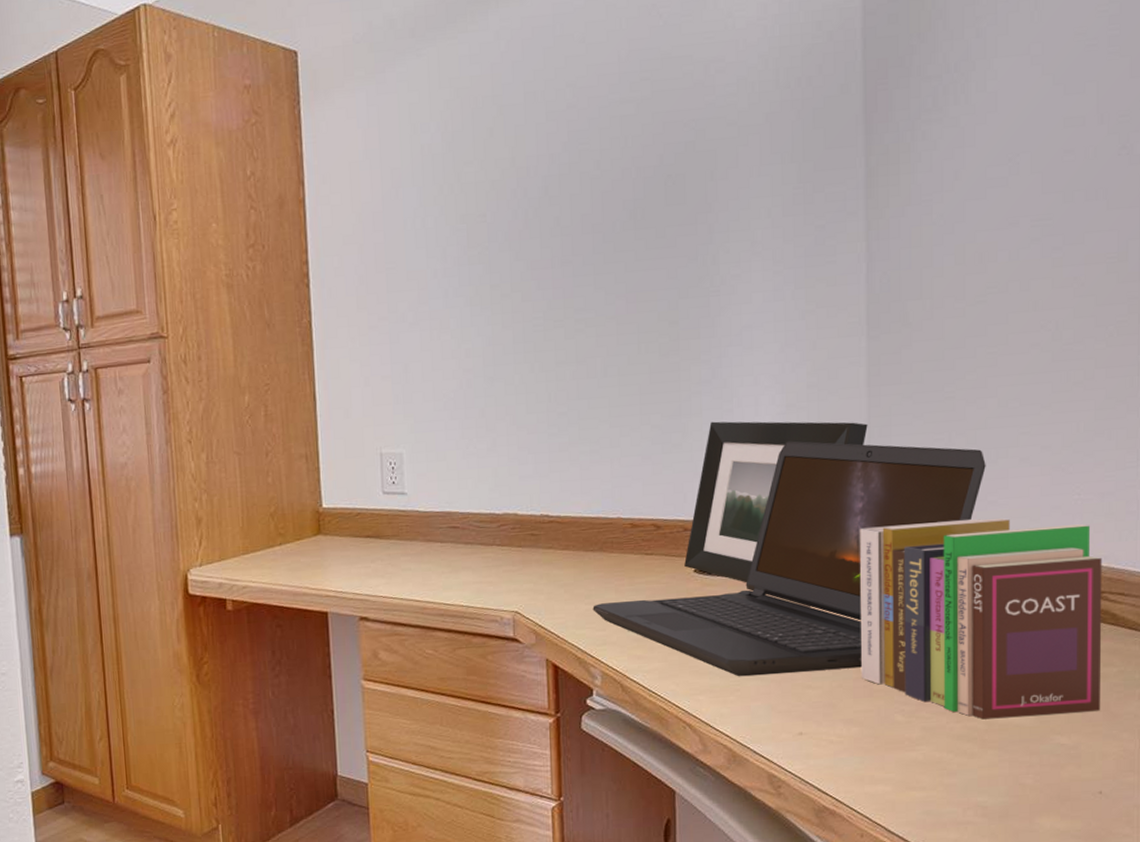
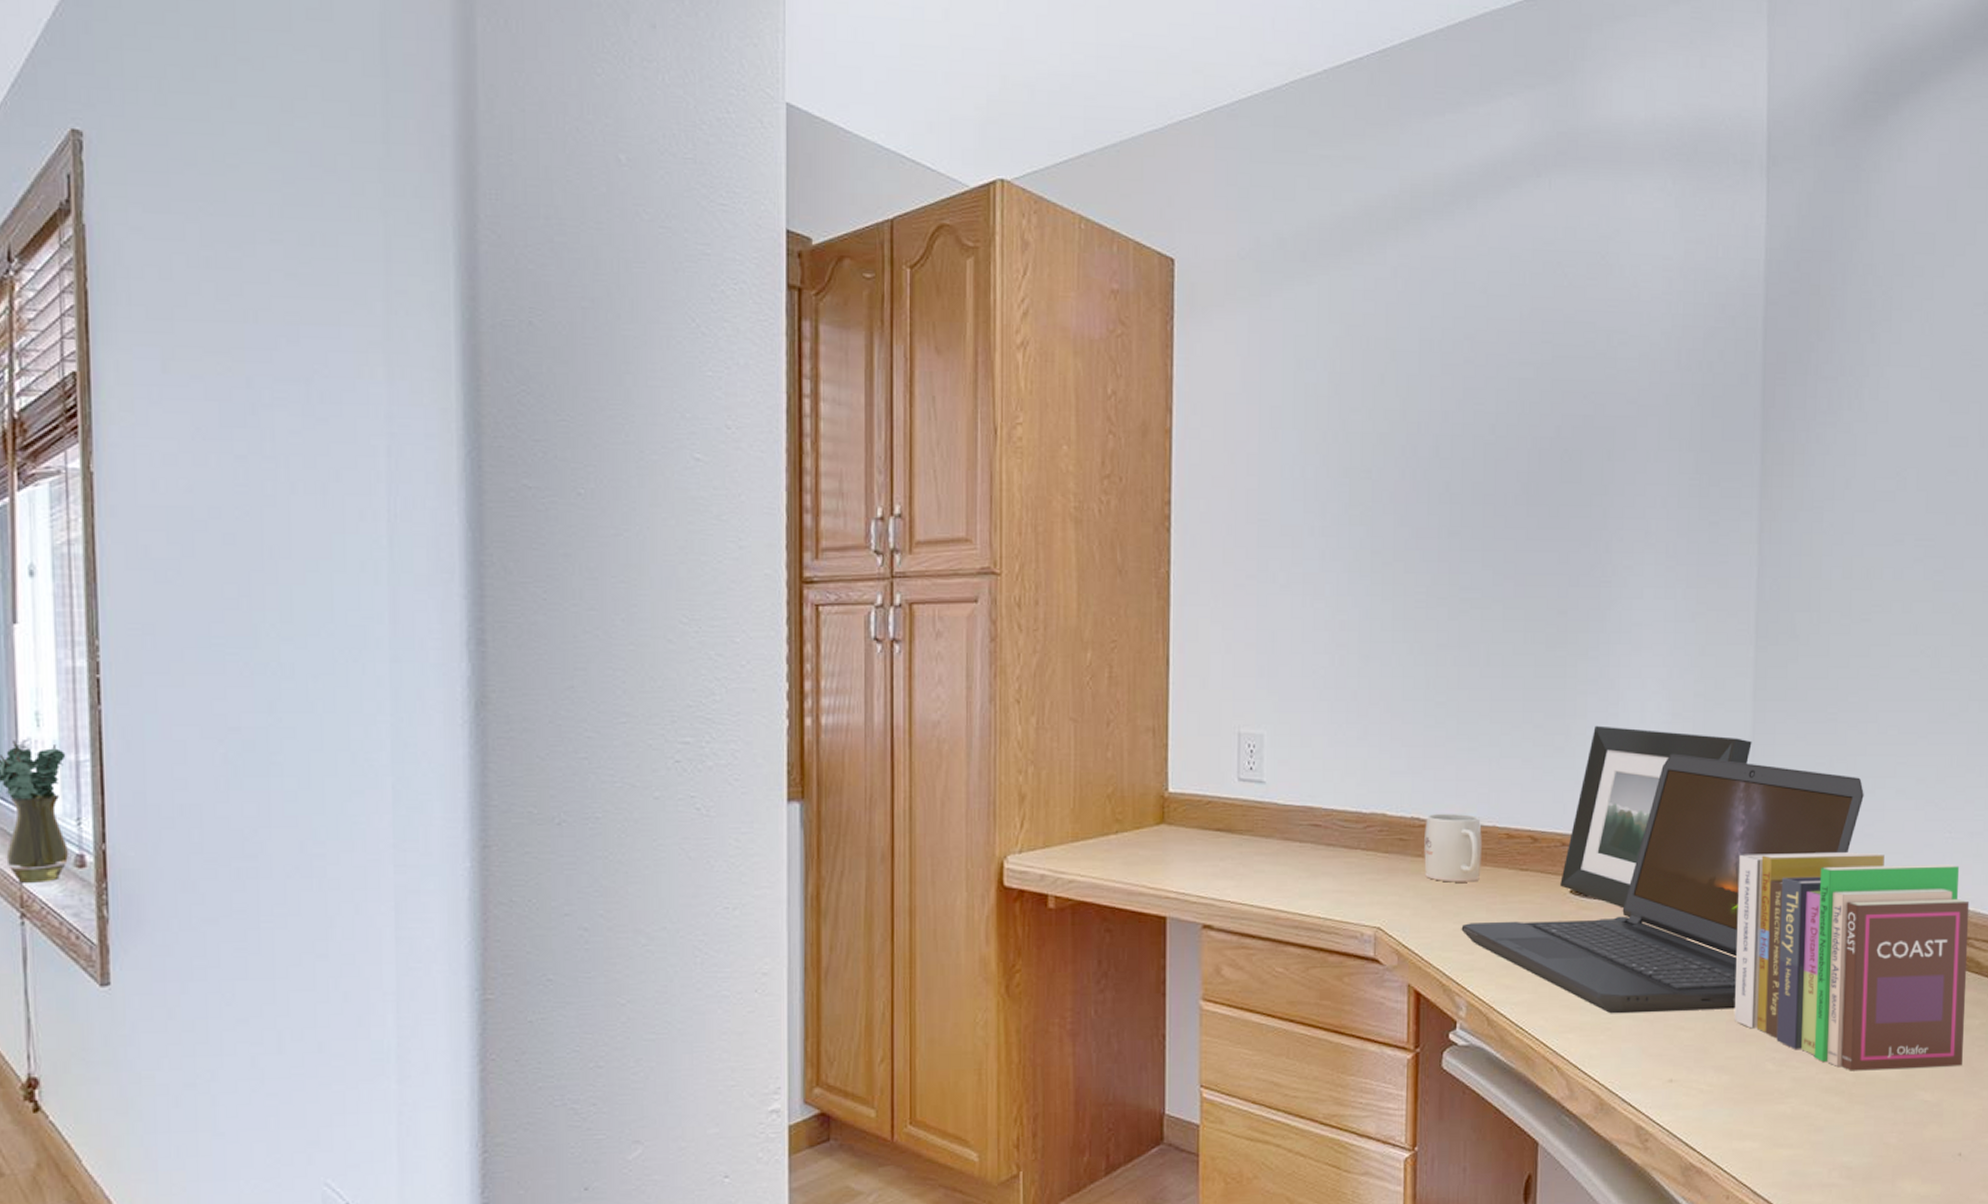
mug: none [554,508,609,570] -> present [1424,813,1483,883]

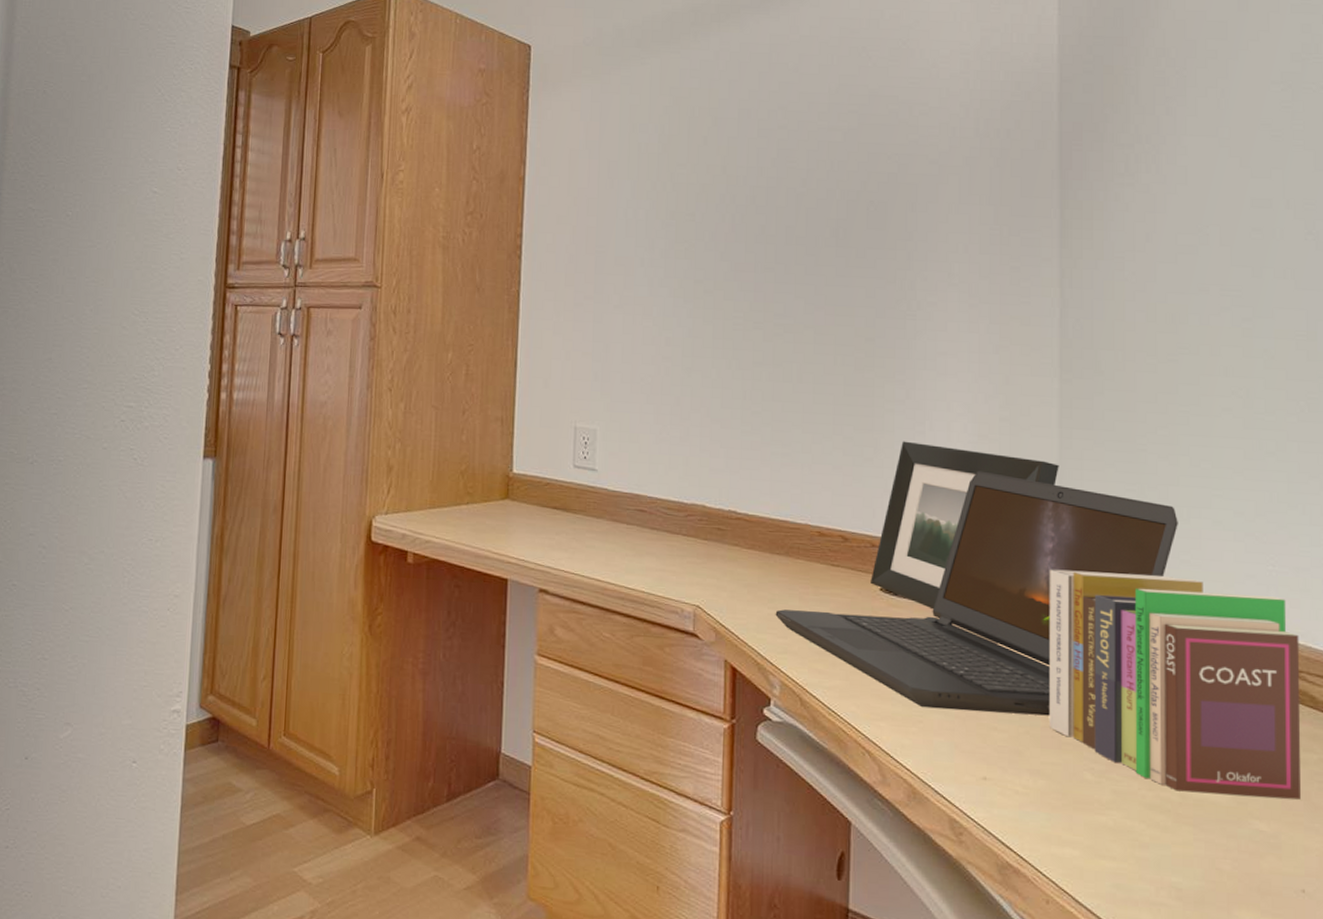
mug: present [1424,813,1483,883] -> none [740,508,796,573]

